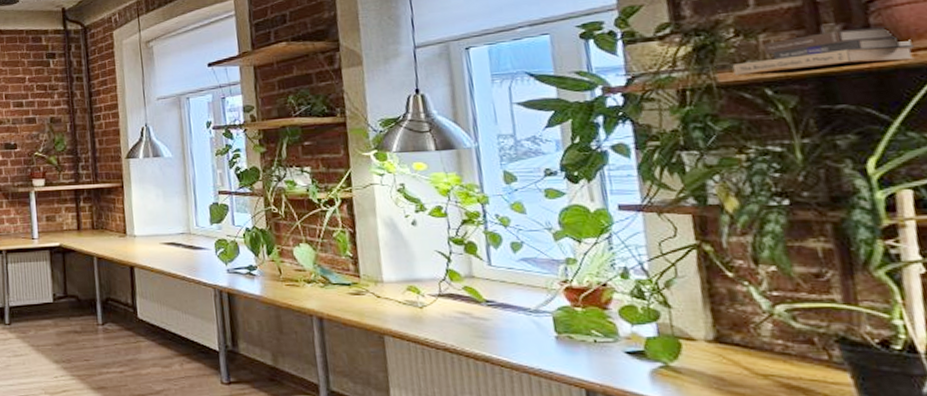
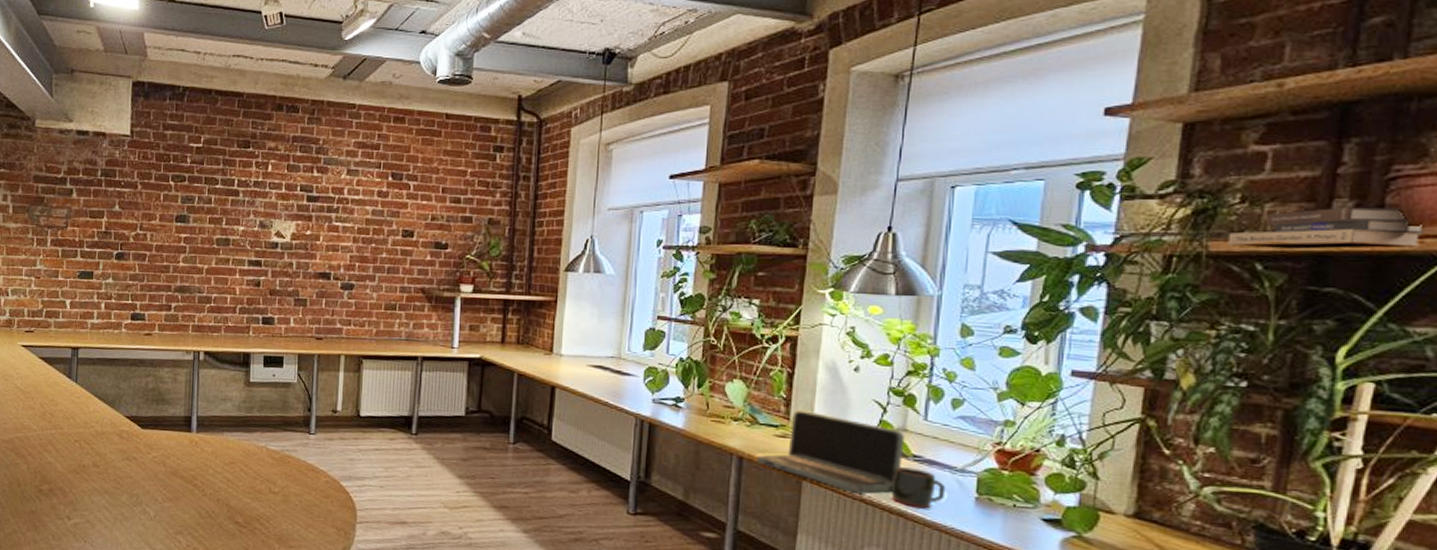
laptop: none [335,266,477,343] -> present [756,409,905,494]
mug: none [470,313,525,352] -> present [891,467,946,509]

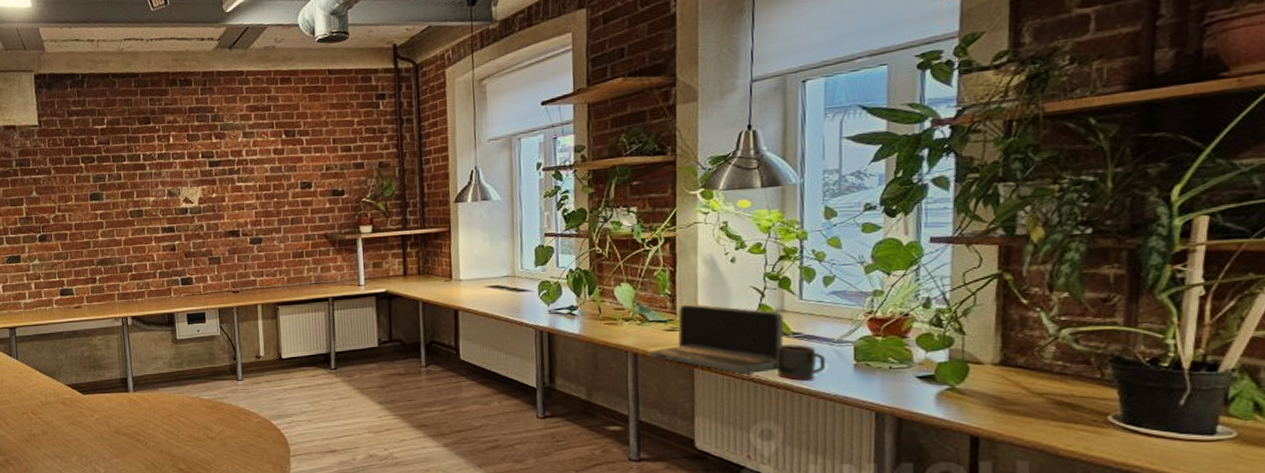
books: present [1228,207,1424,250] -> none [1062,51,1241,106]

